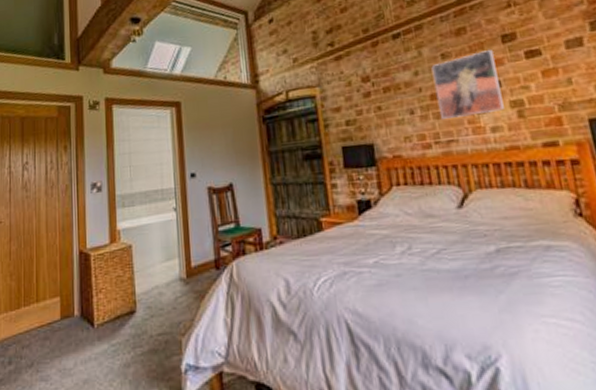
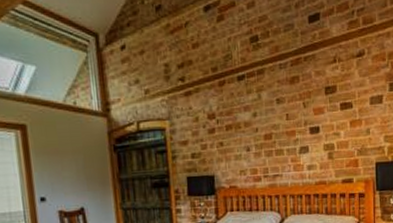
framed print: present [431,50,504,119] -> none [268,99,319,157]

